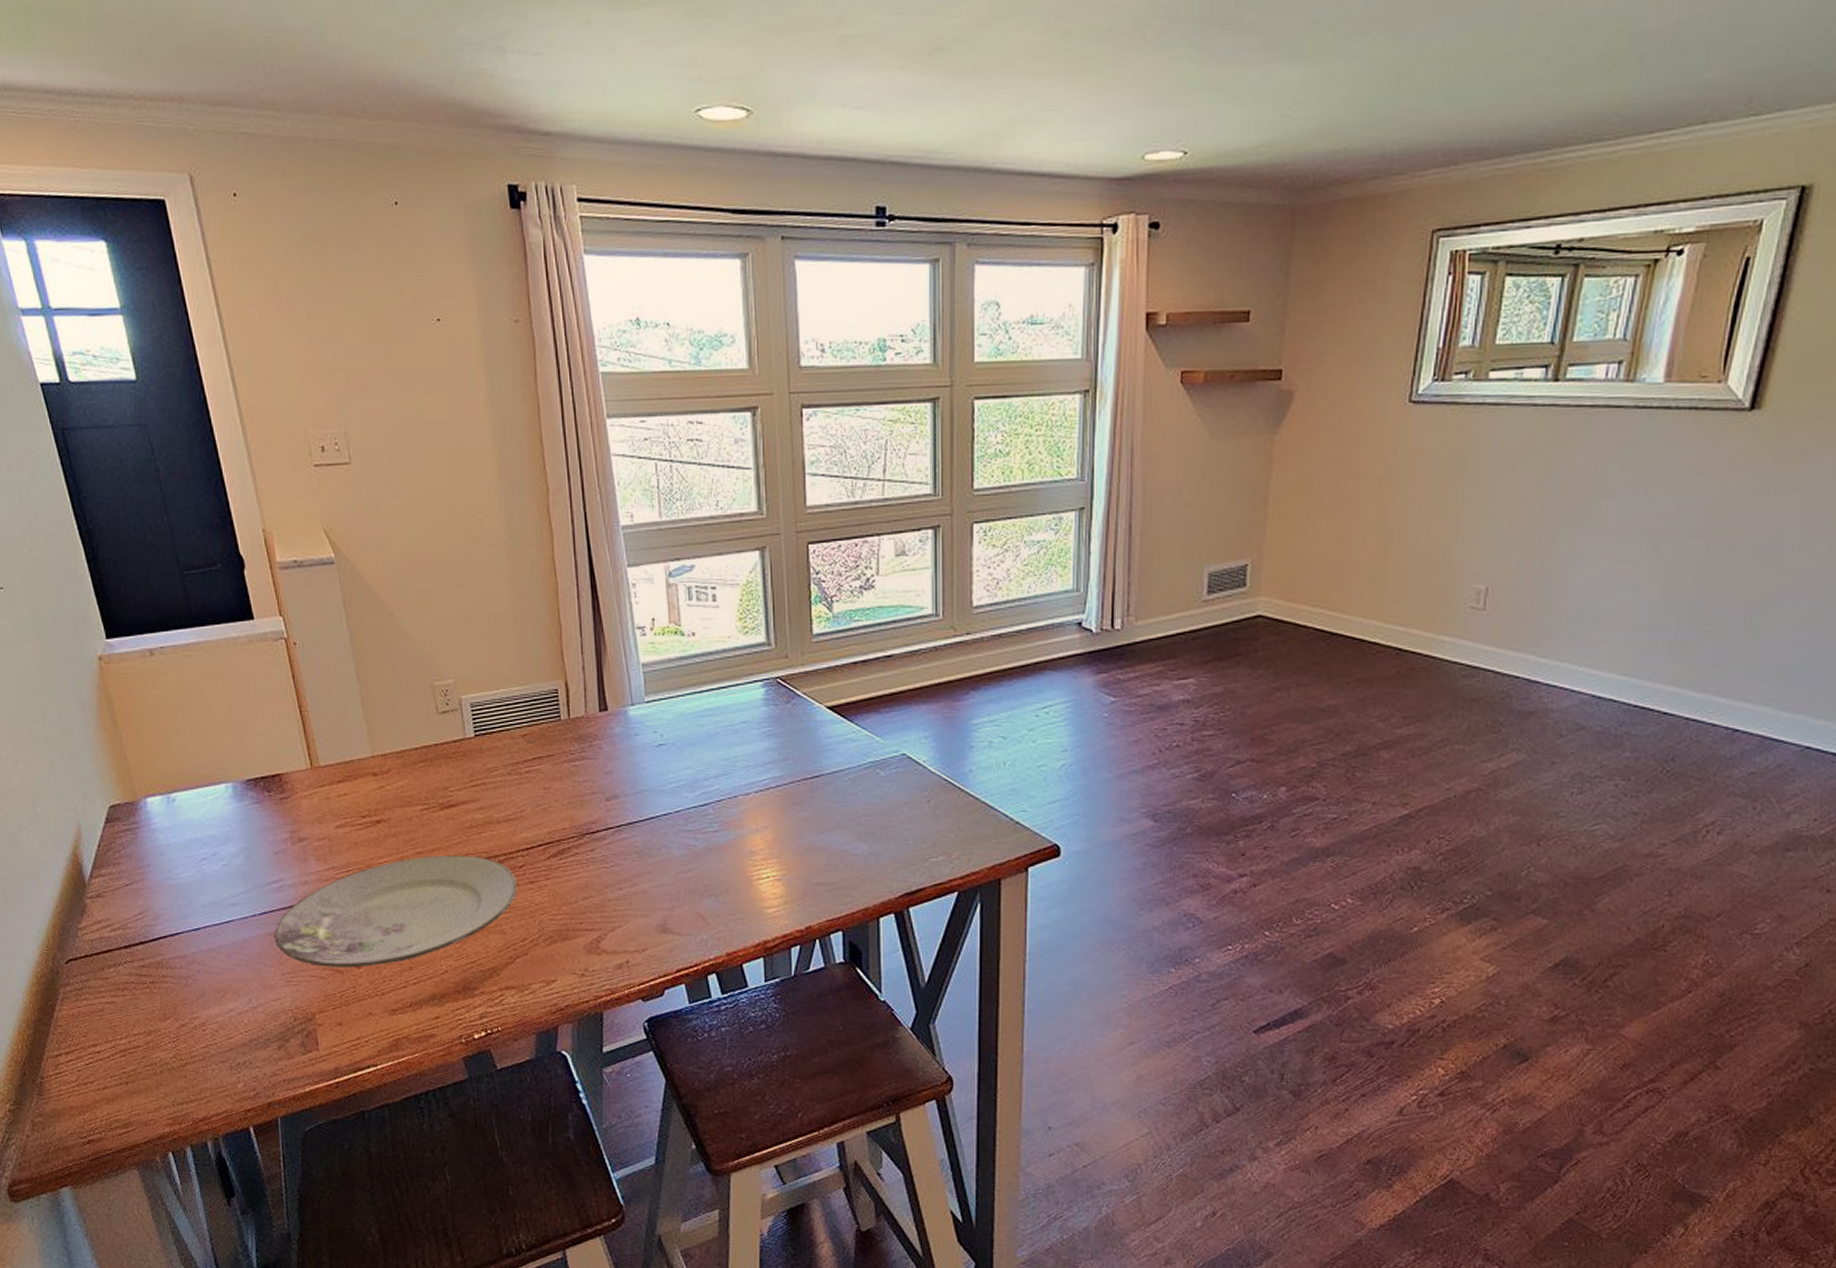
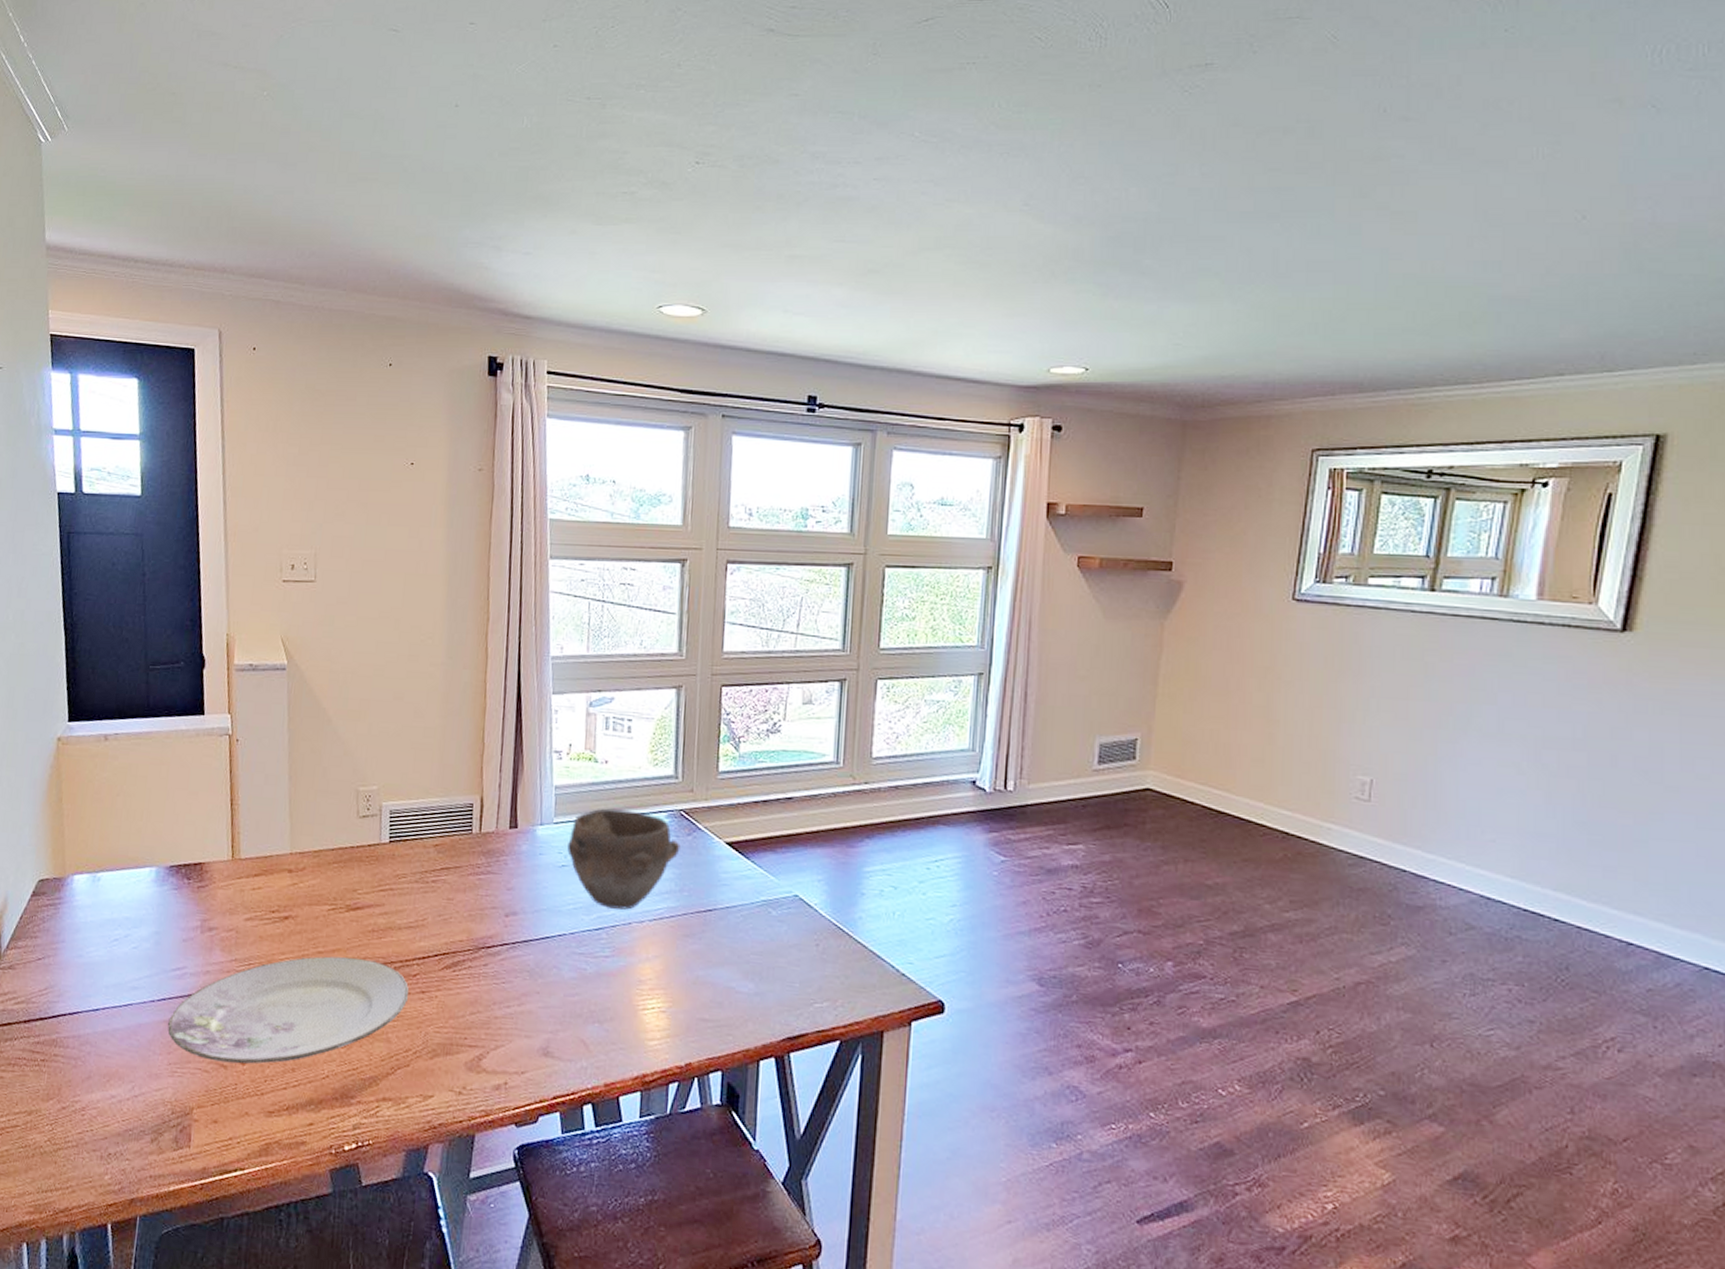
bowl: none [662,682,780,783] -> present [567,808,681,910]

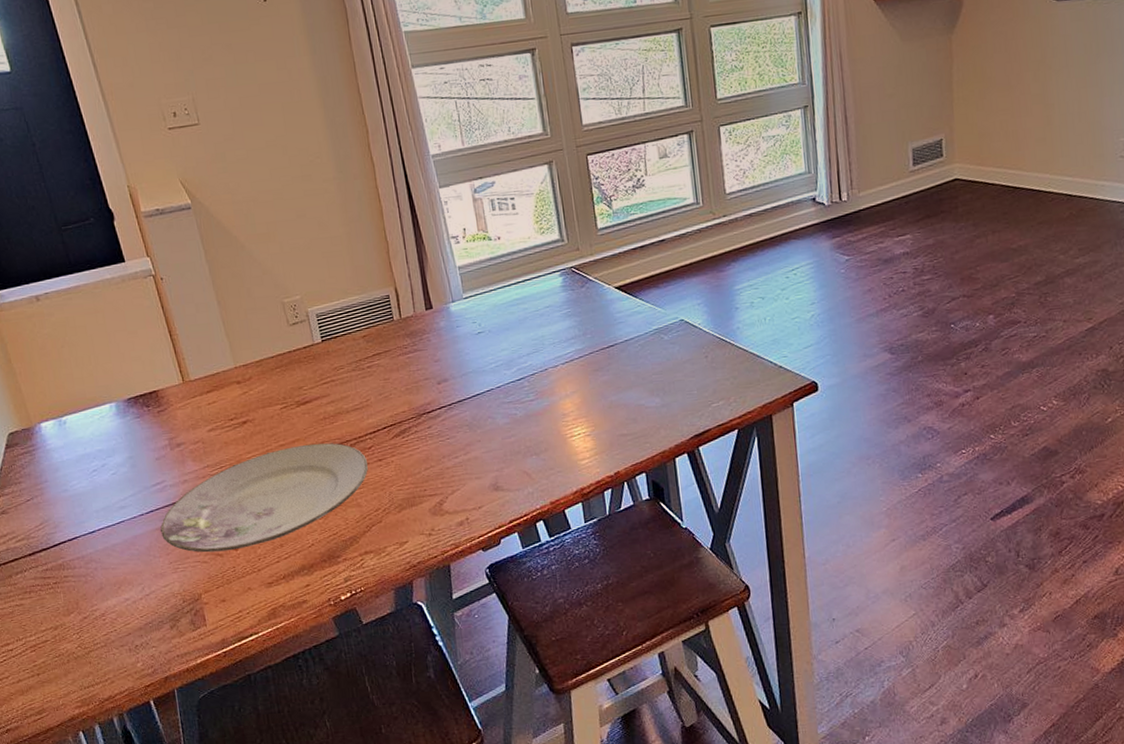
bowl: present [567,808,681,910] -> none [479,275,577,361]

